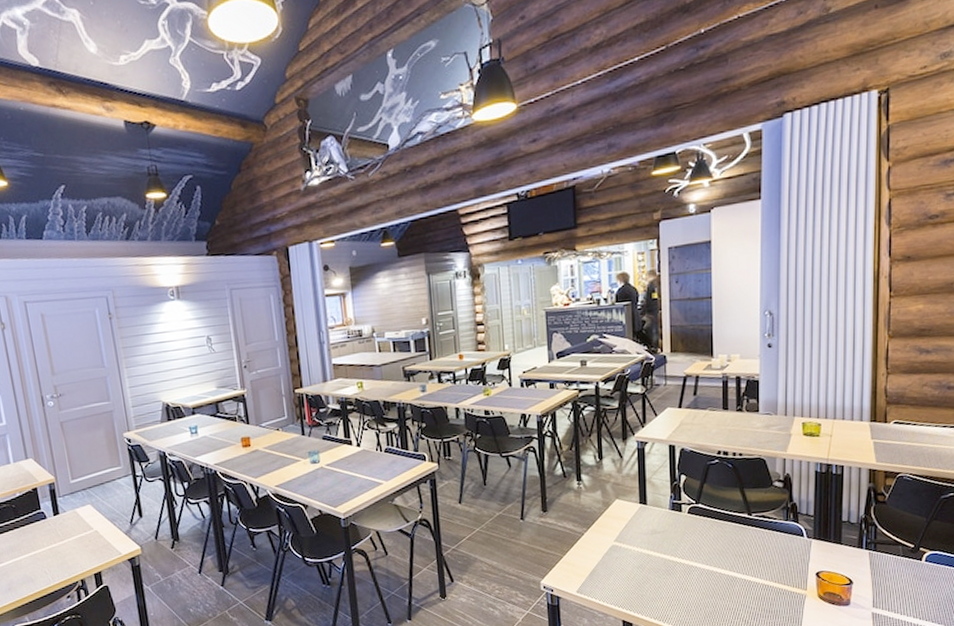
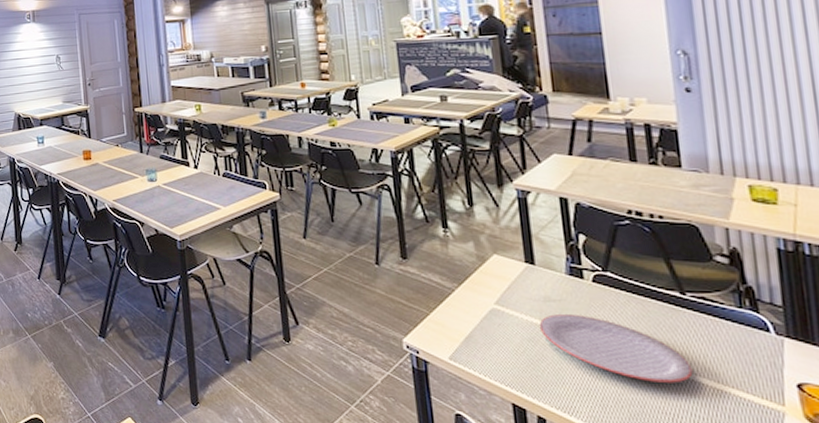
plate: none [646,541,751,587] -> present [538,313,693,383]

